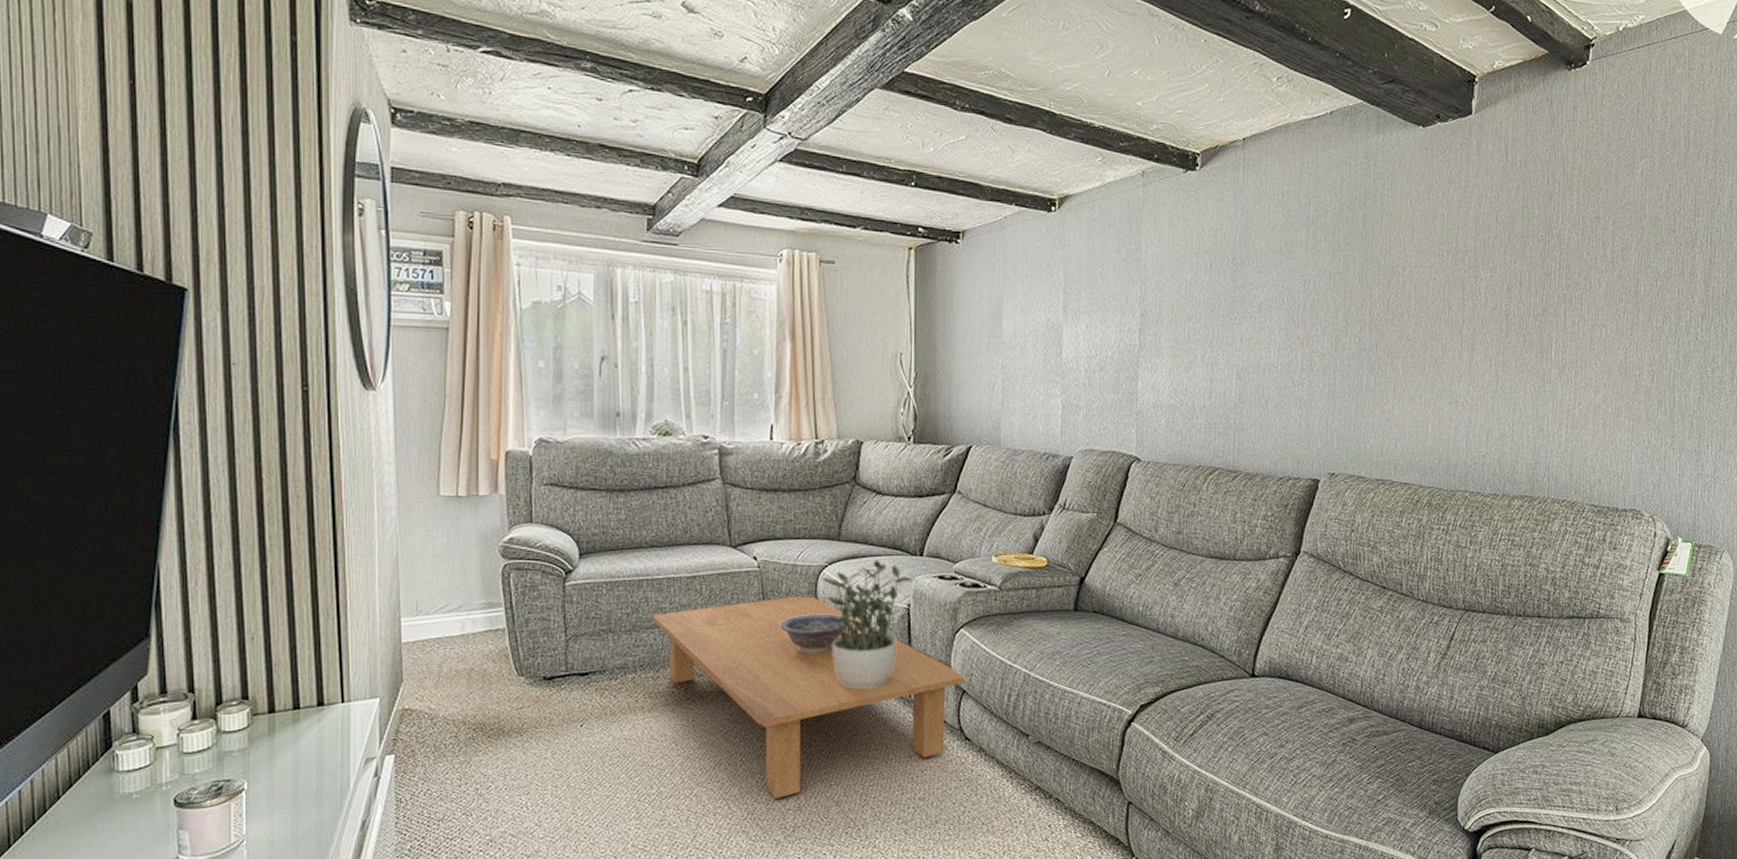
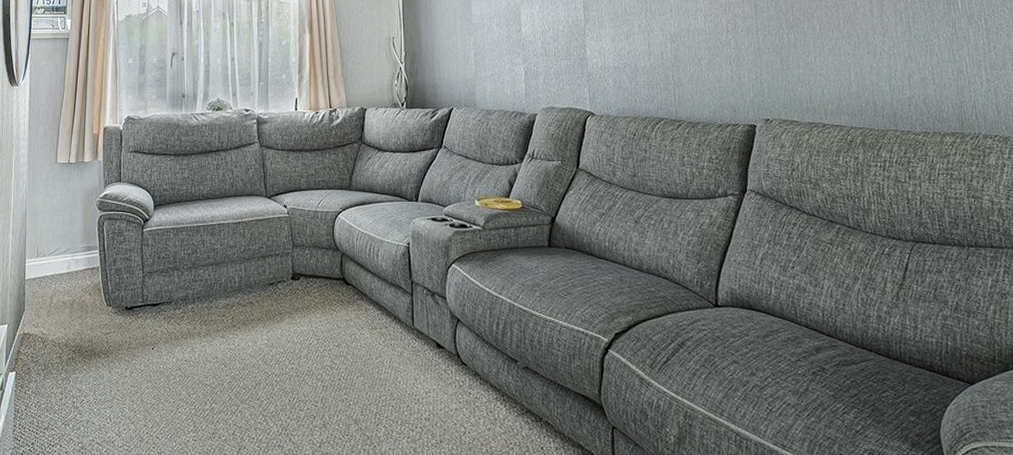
coffee table: present [651,595,968,799] -> none [206,236,461,417]
decorative bowl: present [780,613,848,653] -> none [305,252,359,286]
potted plant: present [821,559,912,689] -> none [337,205,410,318]

